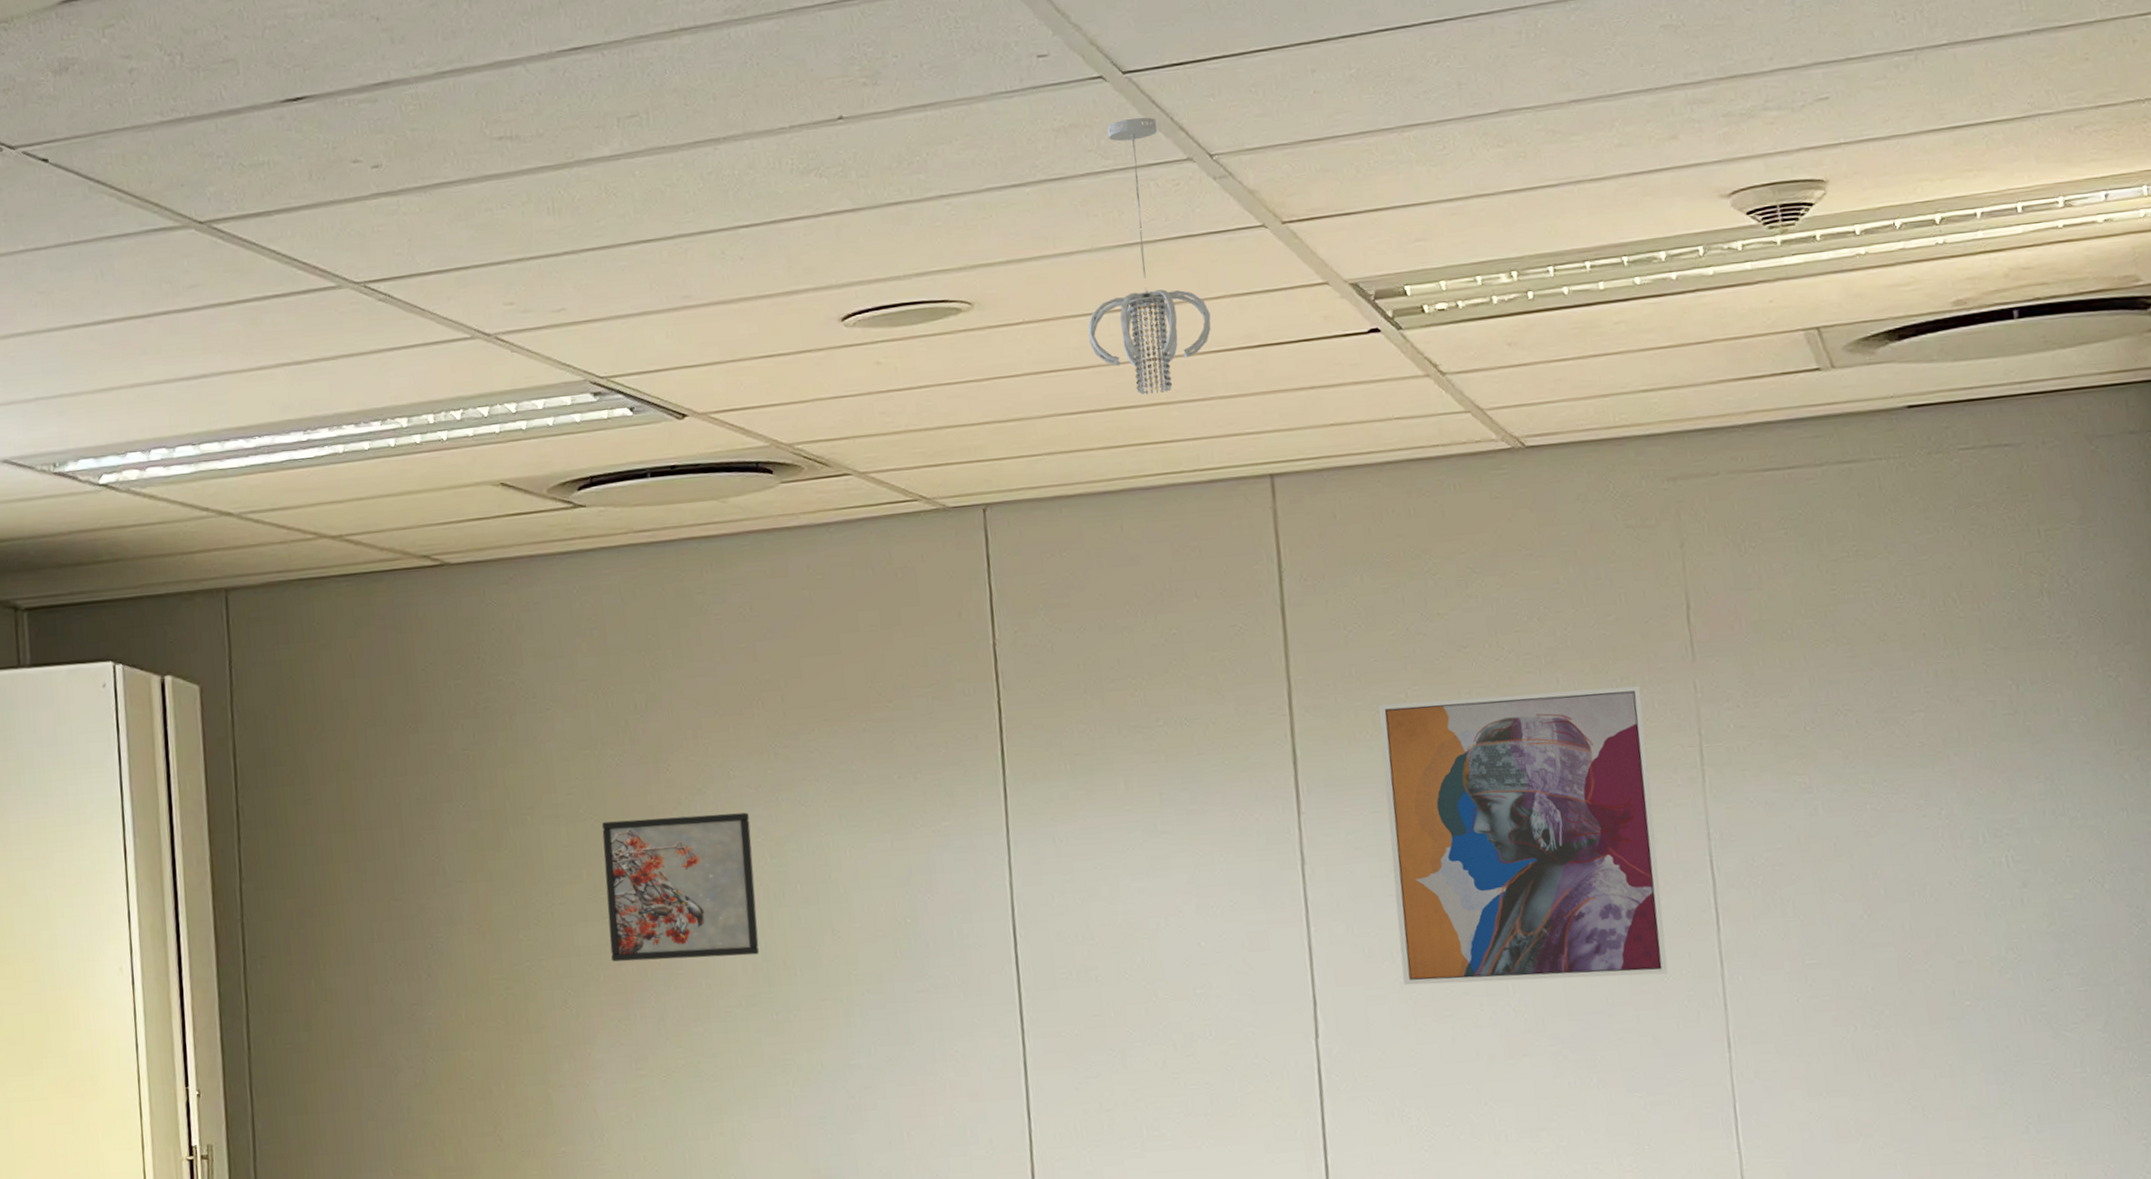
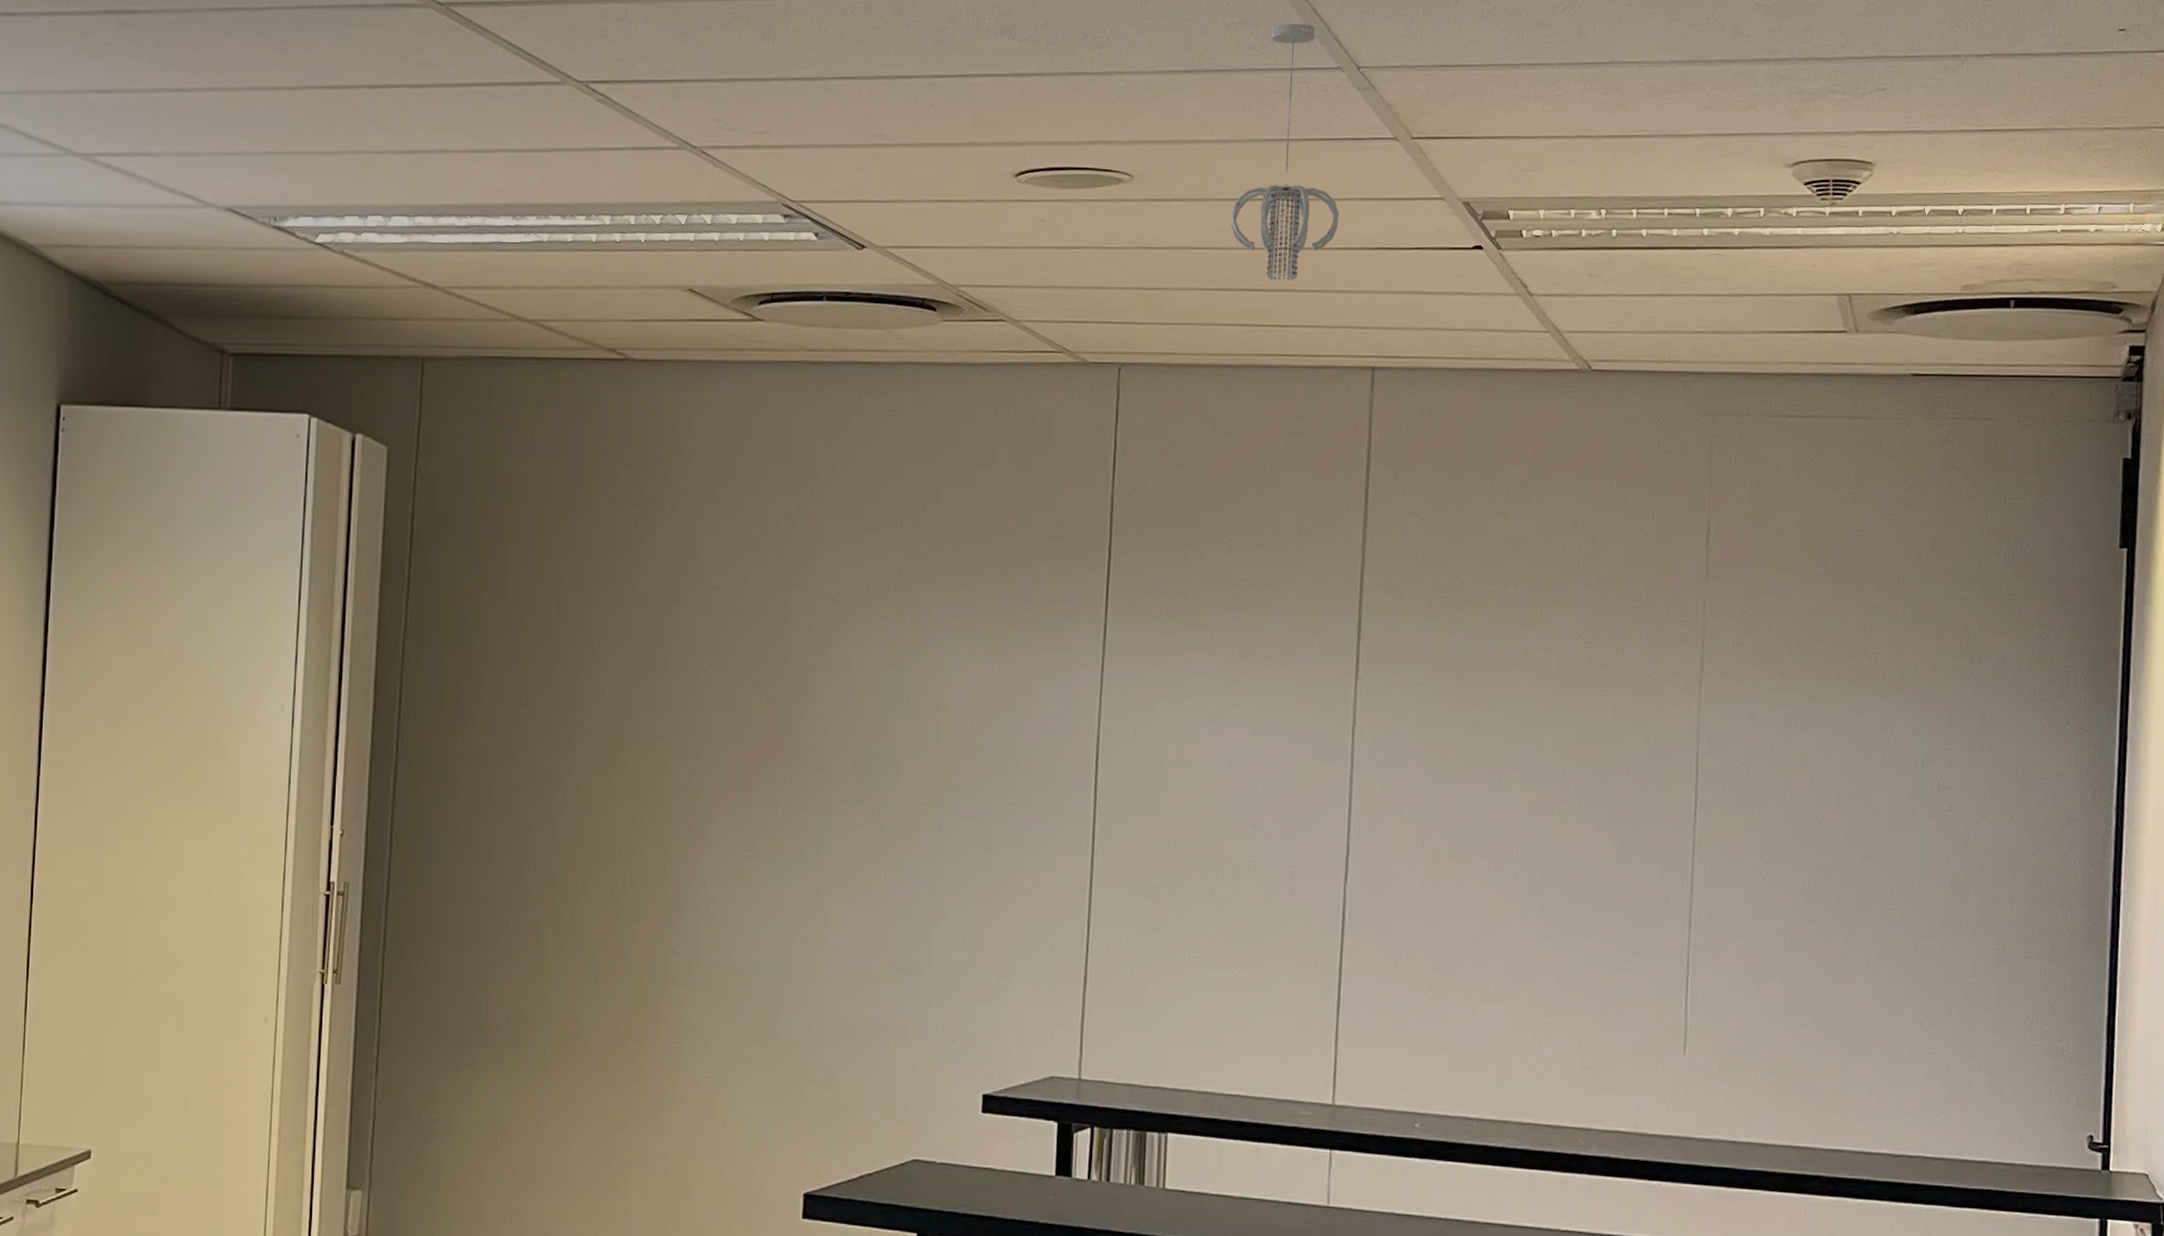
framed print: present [601,812,759,962] -> none [736,618,875,756]
wall art: present [1378,686,1668,986] -> none [1425,587,1659,856]

